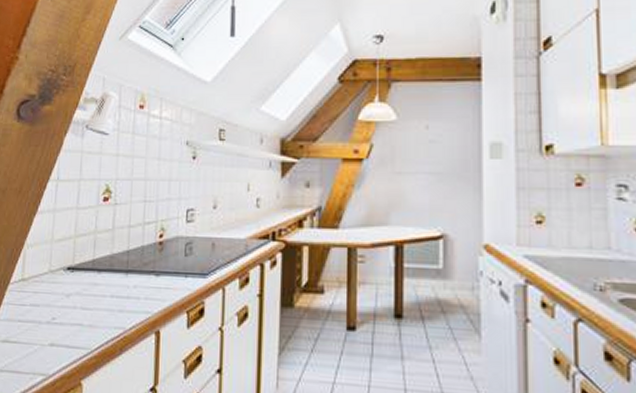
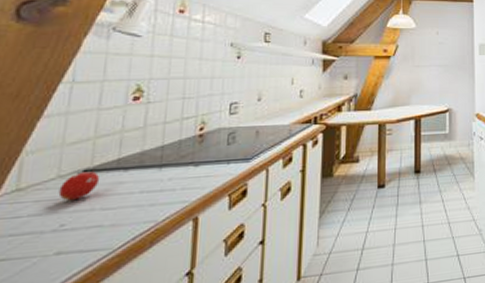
fruit: none [50,267,80,296] -> present [58,168,100,201]

